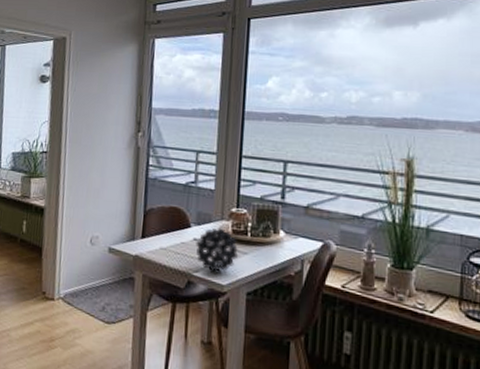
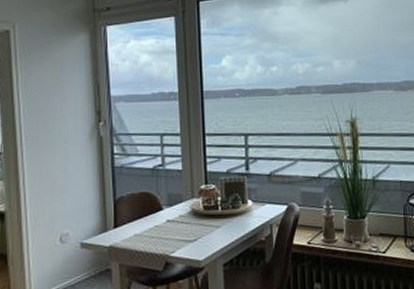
decorative ball: present [196,227,239,272] -> none [169,206,212,249]

